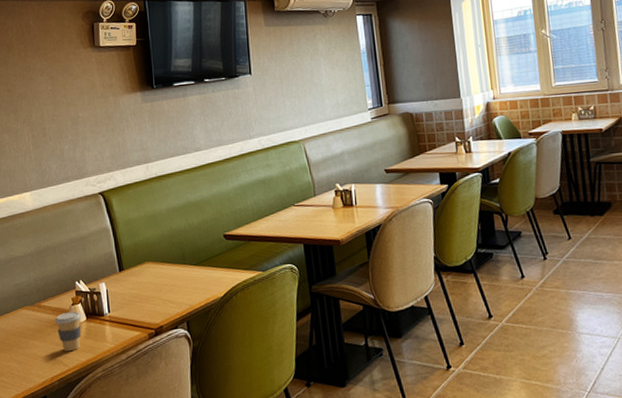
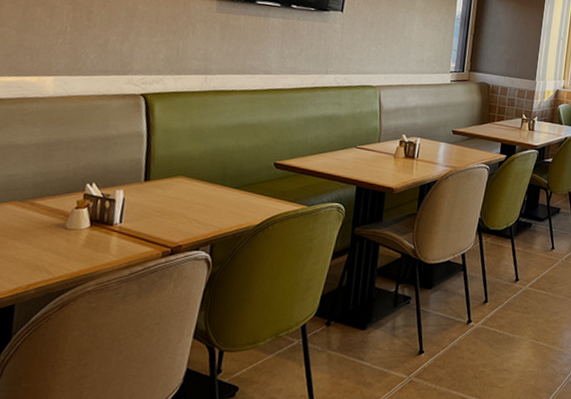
coffee cup: present [54,311,82,352] -> none [48,215,85,259]

